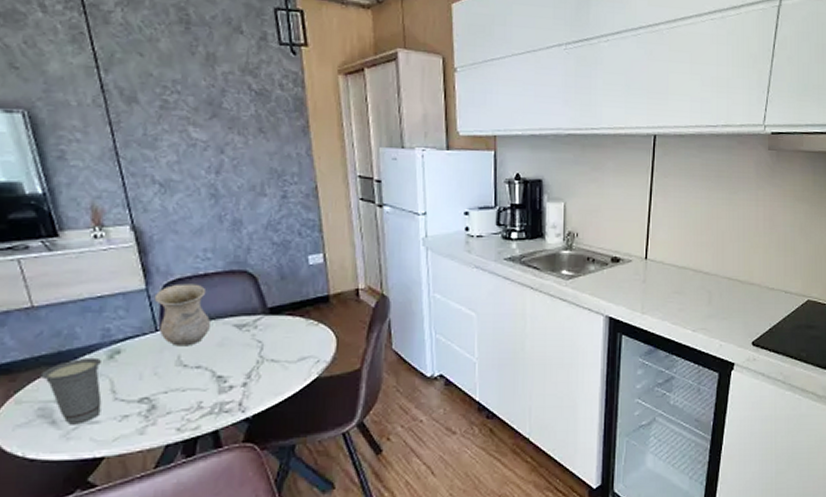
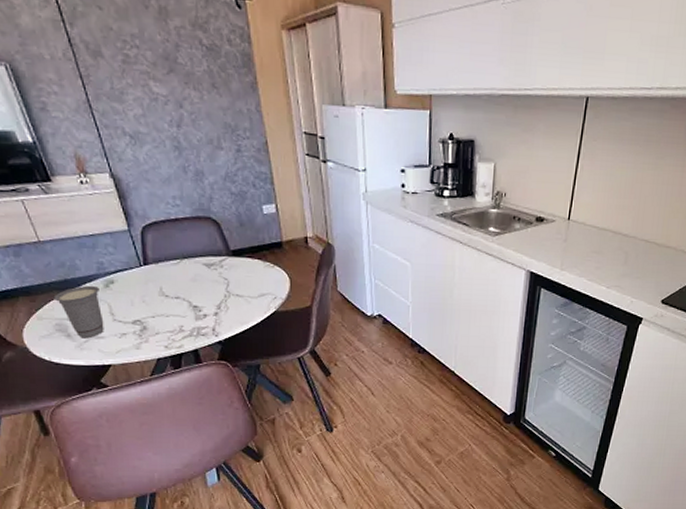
vase: present [154,283,210,347] -> none [135,226,184,280]

